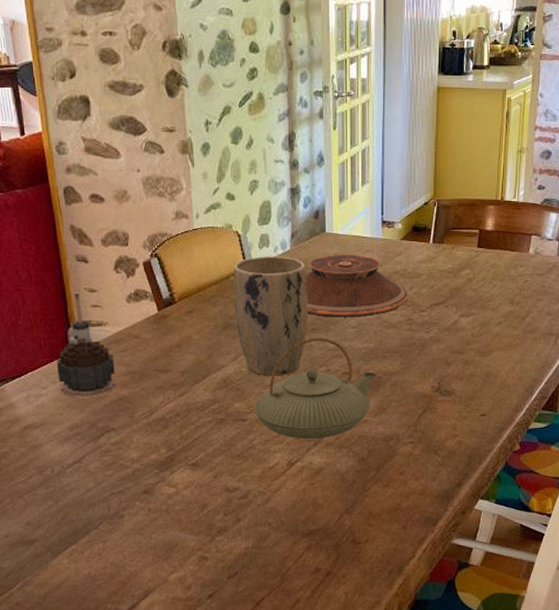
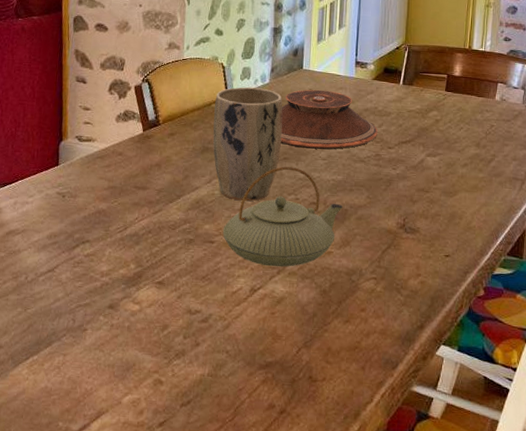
candle: present [57,292,117,399] -> none [44,109,98,209]

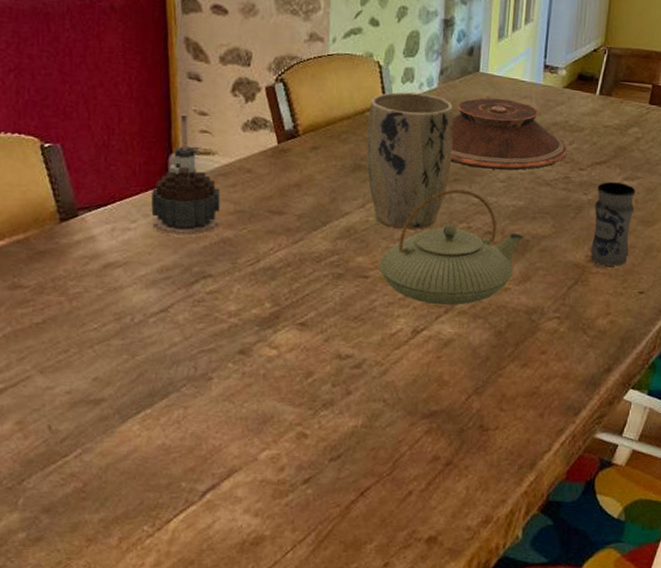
candle: none [44,109,98,209] -> present [151,114,221,237]
jar: none [400,158,438,232] -> present [590,181,636,266]

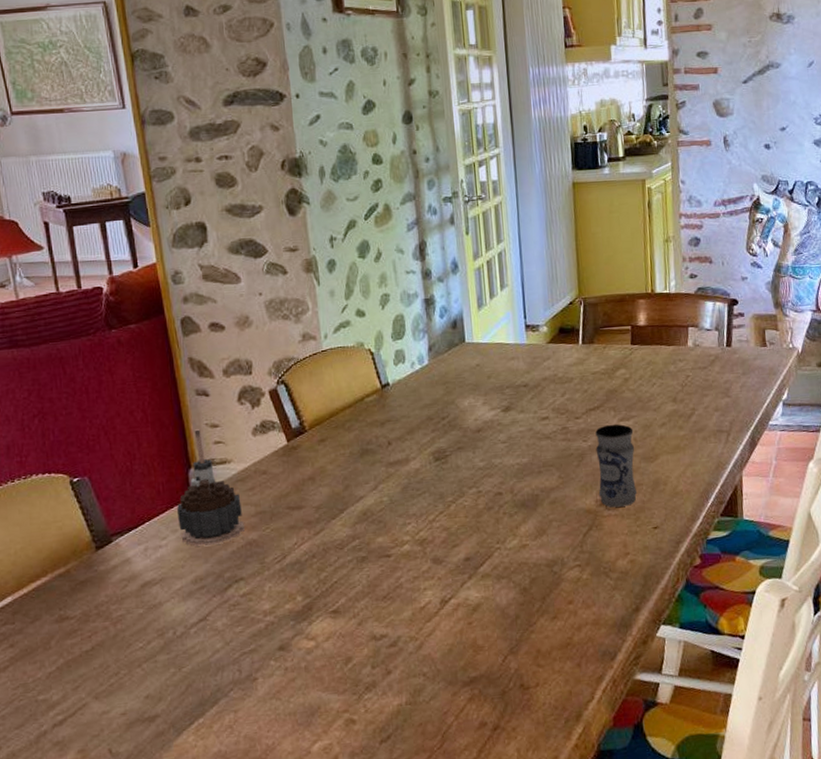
plant pot: present [366,92,454,230] -> none [367,371,453,504]
teapot: present [379,189,523,306] -> none [399,456,532,573]
plate: present [450,97,568,170] -> none [446,363,561,433]

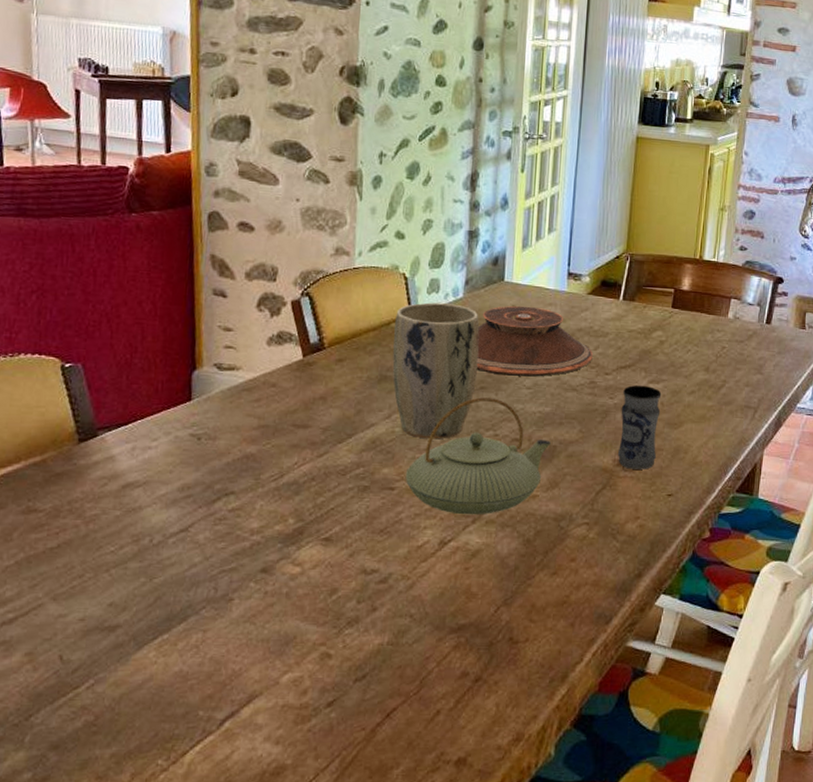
candle: present [177,429,245,547] -> none [173,330,245,454]
plant pot: none [367,371,453,504] -> present [392,302,480,439]
teapot: none [399,456,532,573] -> present [405,397,550,515]
plate: none [446,363,561,433] -> present [476,305,593,377]

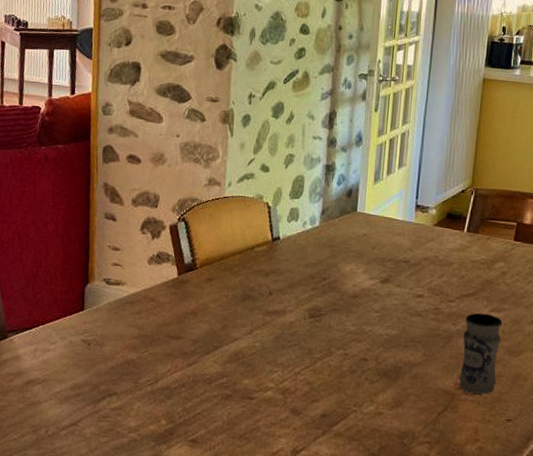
plant pot: present [392,302,480,439] -> none [255,229,333,355]
teapot: present [405,397,550,515] -> none [263,318,396,428]
plate: present [476,305,593,377] -> none [329,234,438,301]

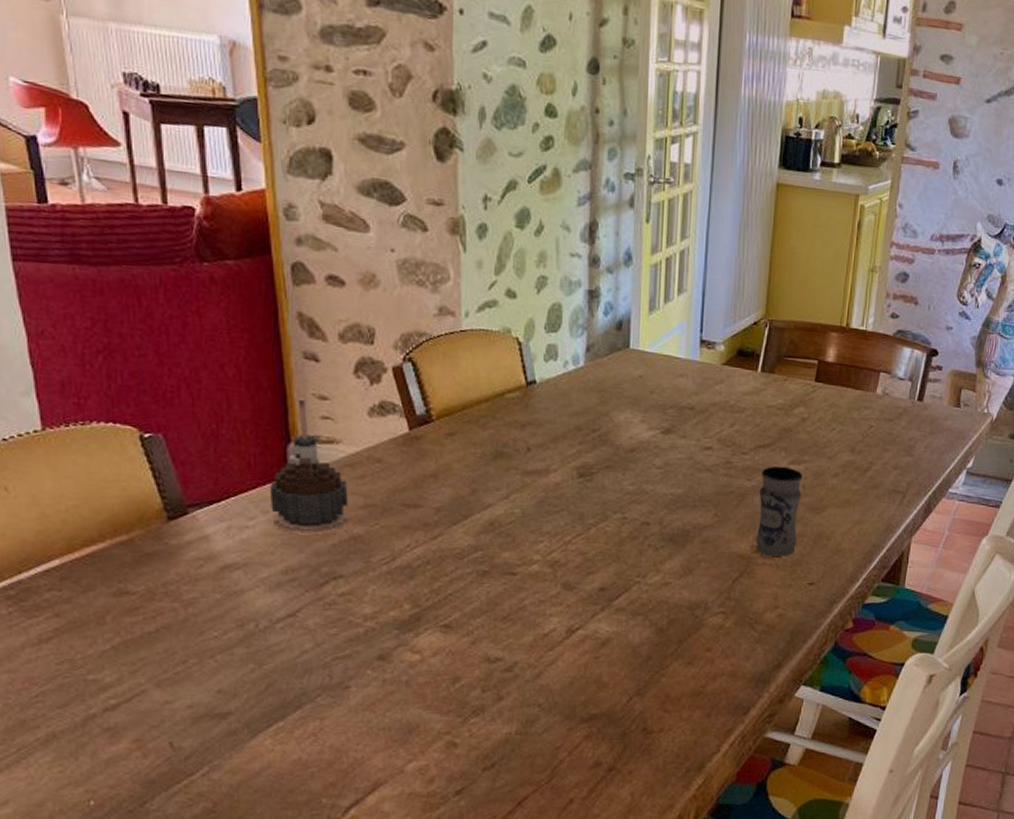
candle: none [68,249,127,358] -> present [271,398,349,535]

